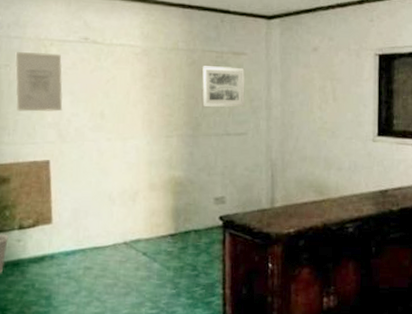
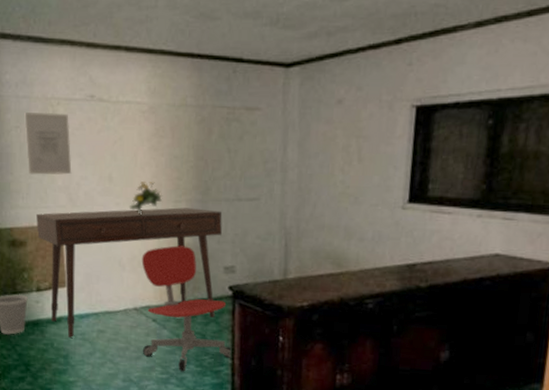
desk: none [22,142,212,277] -> present [36,207,223,338]
flowering plant: none [121,117,155,149] -> present [130,180,163,215]
office chair: none [131,178,225,305] -> present [141,245,234,372]
wall art: present [201,66,245,107] -> none [211,124,259,170]

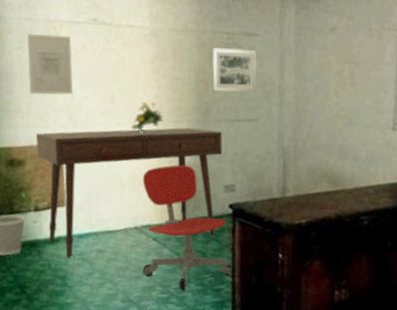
wall art: none [211,124,259,170] -> present [211,48,257,92]

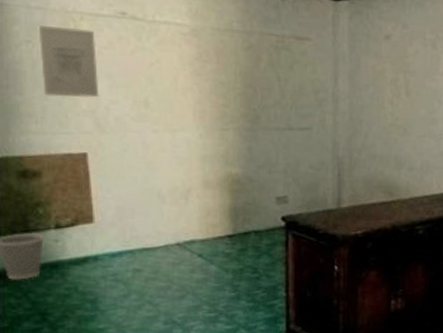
desk: present [36,127,223,258] -> none [54,136,273,279]
flowering plant: present [131,101,164,134] -> none [170,106,208,143]
office chair: present [142,165,234,291] -> none [184,175,288,309]
wall art: present [211,48,257,92] -> none [260,51,309,99]

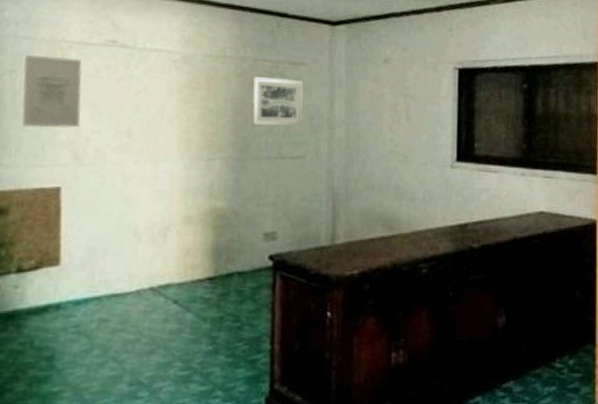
wall art: none [260,51,309,99] -> present [251,77,304,126]

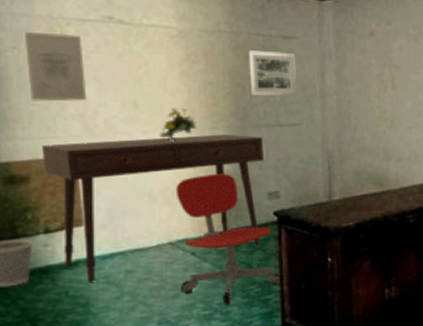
desk: none [25,166,263,332] -> present [42,134,263,282]
flowering plant: none [152,136,194,175] -> present [160,107,198,143]
office chair: none [157,210,274,365] -> present [175,173,282,305]

